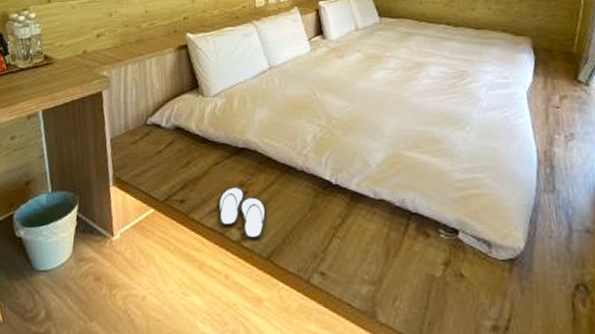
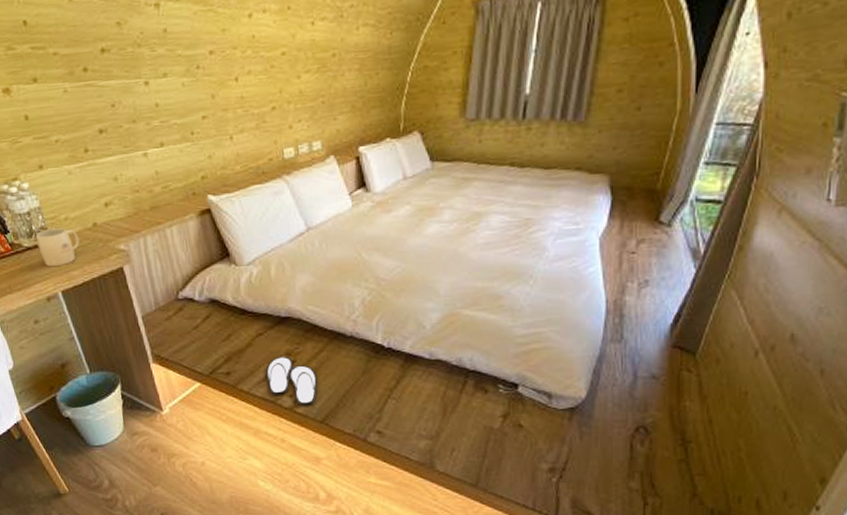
mug: none [30,53,69,88] -> present [35,228,80,267]

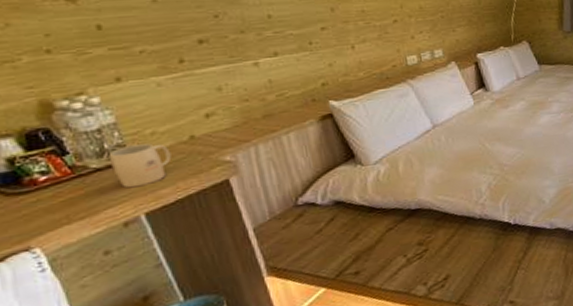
slippers: present [266,356,318,406] -> none [398,246,451,292]

